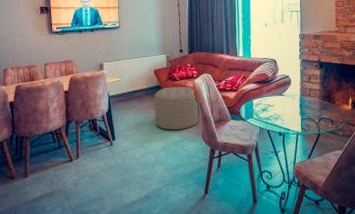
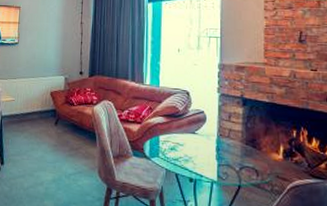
ottoman: present [154,86,199,130] -> none [47,111,97,162]

